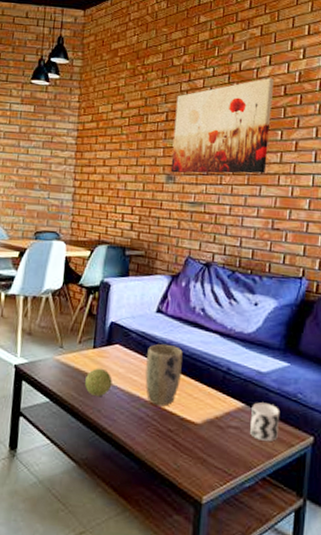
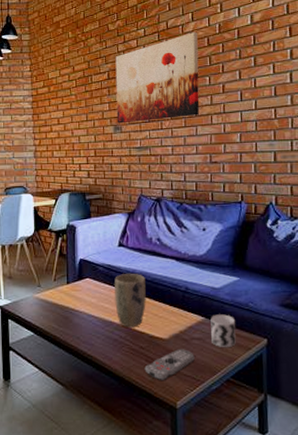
decorative ball: present [85,368,112,397] -> none [63,300,87,326]
remote control: none [170,436,229,471] -> present [144,349,195,381]

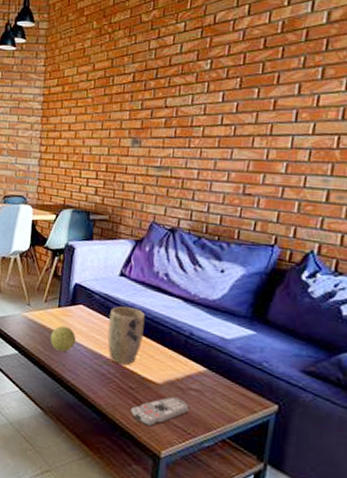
decorative ball: none [63,300,87,326] -> present [50,325,76,353]
wall art: present [115,31,200,124] -> none [136,29,254,137]
cup: present [210,314,236,348] -> none [211,368,244,406]

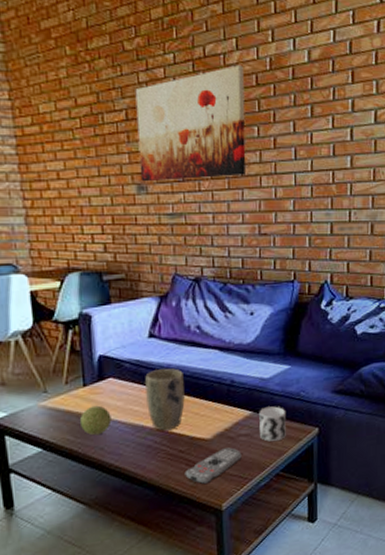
wall art: none [136,29,254,137] -> present [135,64,246,182]
cup: none [211,368,244,406] -> present [259,406,286,442]

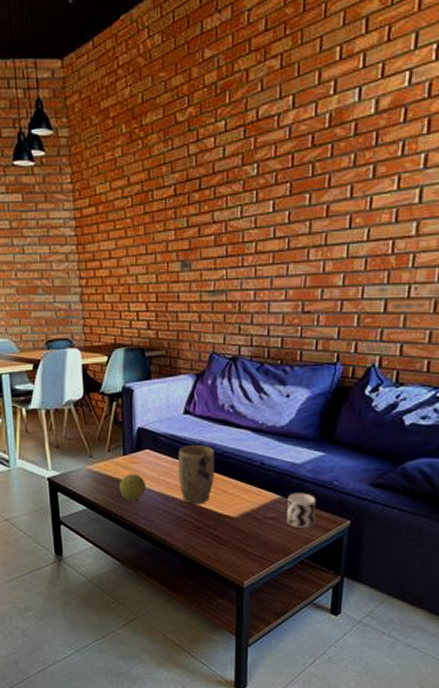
wall art: present [135,64,246,182] -> none [184,124,300,259]
remote control: present [185,447,242,485] -> none [210,528,267,561]

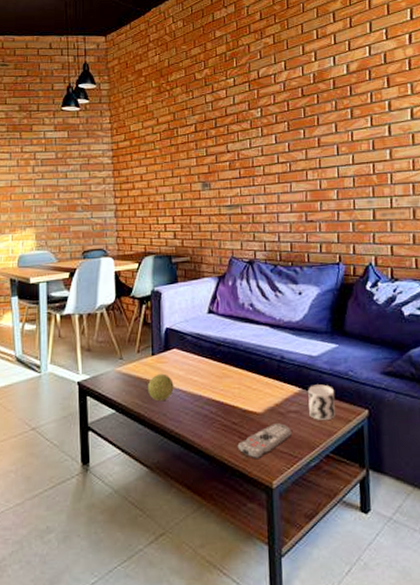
plant pot: present [178,446,214,504] -> none [204,343,239,402]
remote control: none [210,528,267,561] -> present [237,423,292,459]

